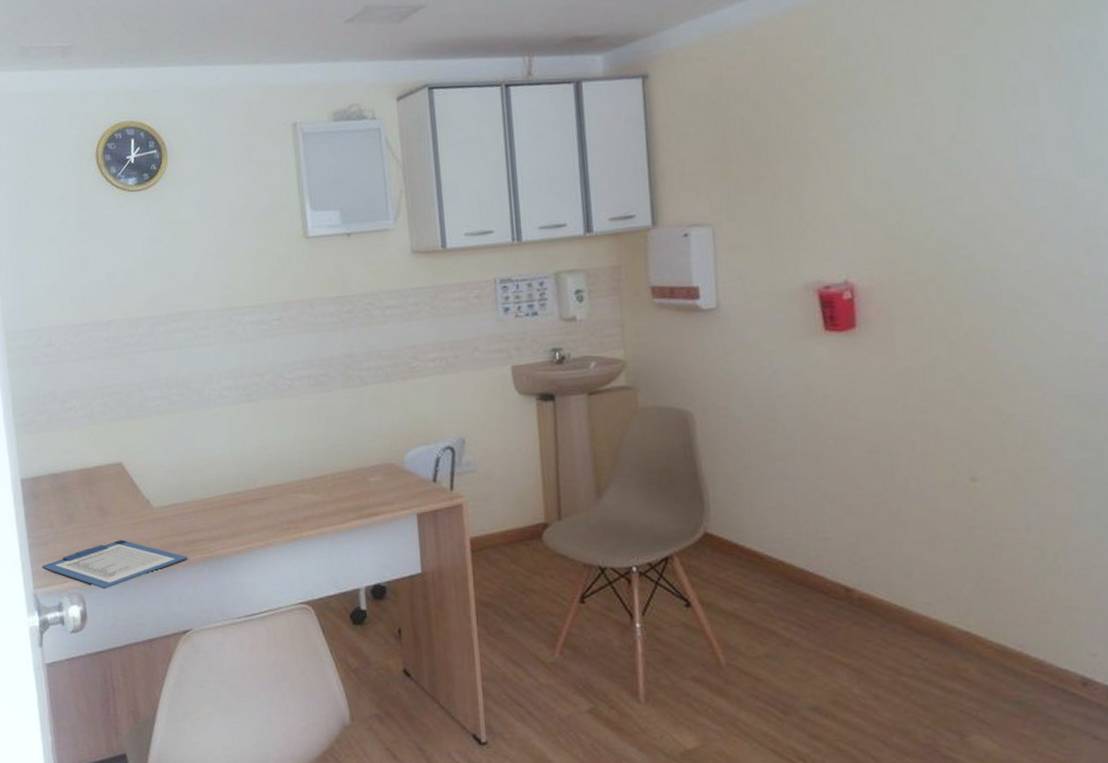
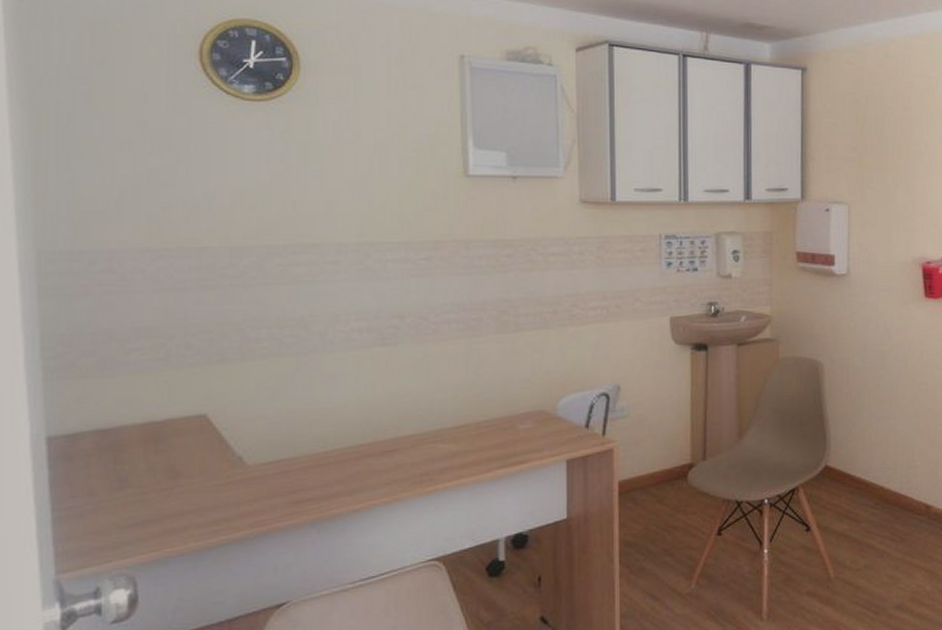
clipboard: present [42,540,188,589] -> none [72,505,290,566]

